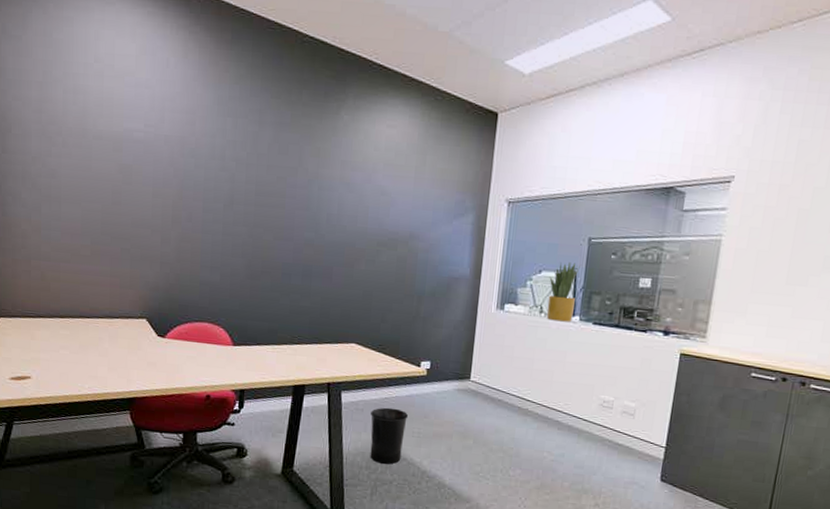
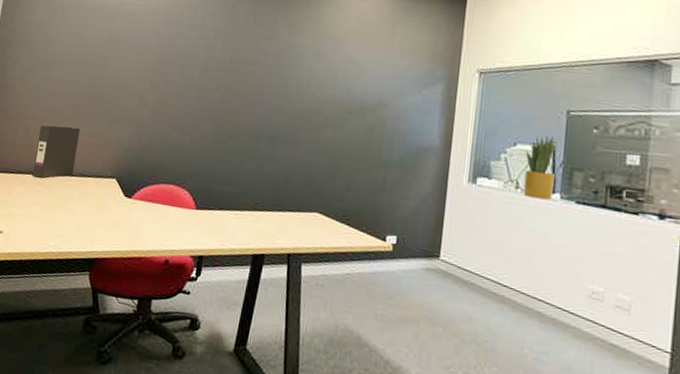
binder: none [55,266,101,322] -> present [33,125,81,178]
waste bin: present [370,407,408,464] -> none [328,284,371,350]

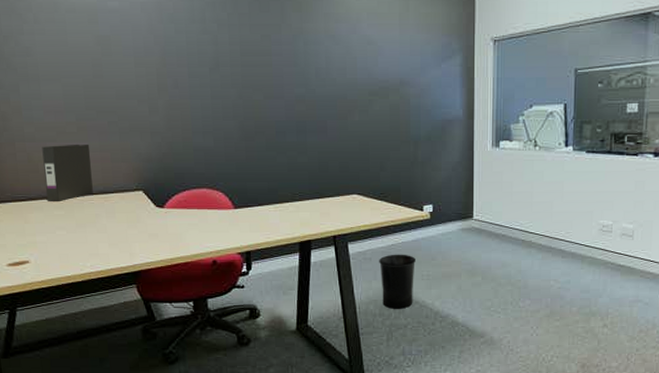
waste bin: none [328,284,371,350] -> present [379,254,415,309]
planter: present [523,135,559,200] -> none [540,94,569,153]

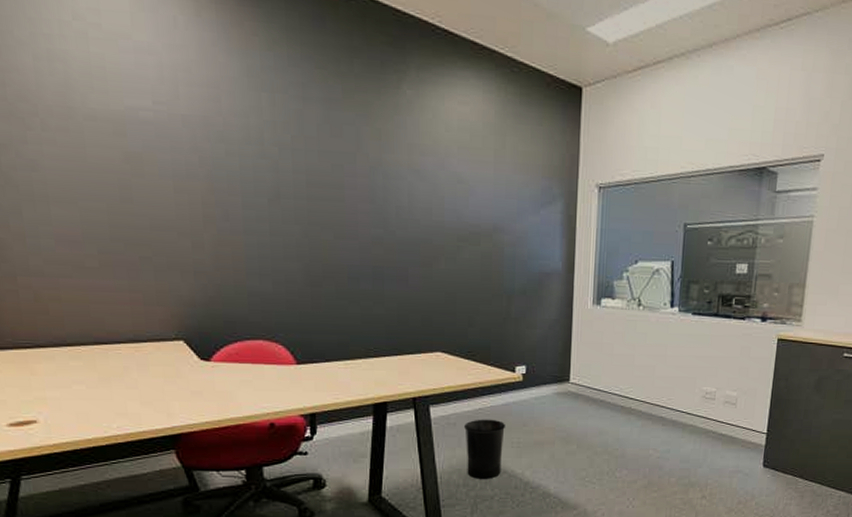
binder: present [42,144,93,201] -> none [53,281,120,350]

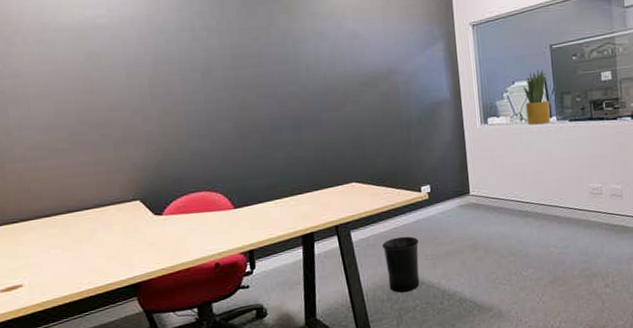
planter: none [645,250,677,314] -> present [522,69,551,126]

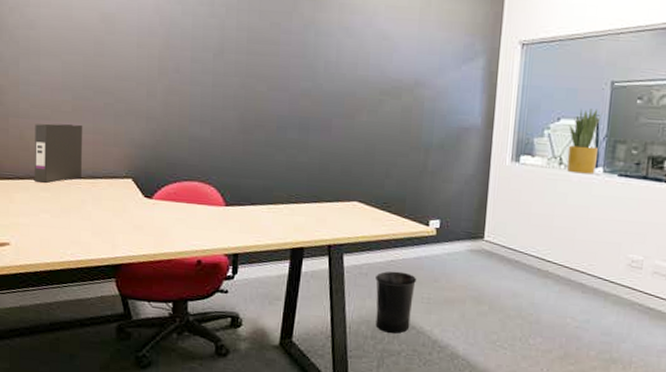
binder: none [33,159,88,221] -> present [35,123,83,183]

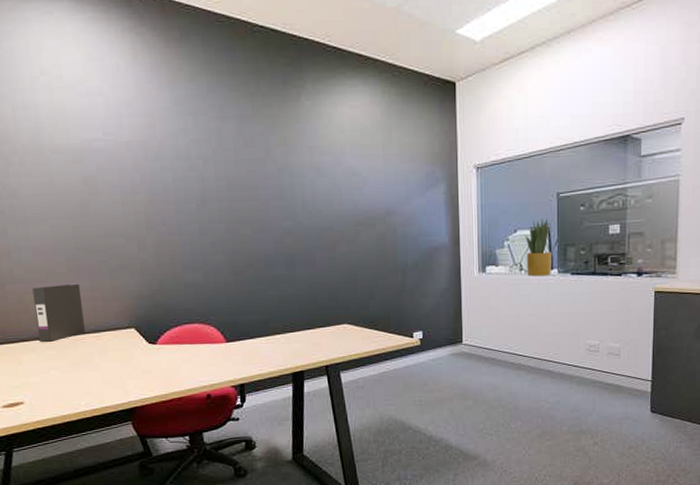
waste bin: present [375,271,416,334] -> none [371,381,407,435]

